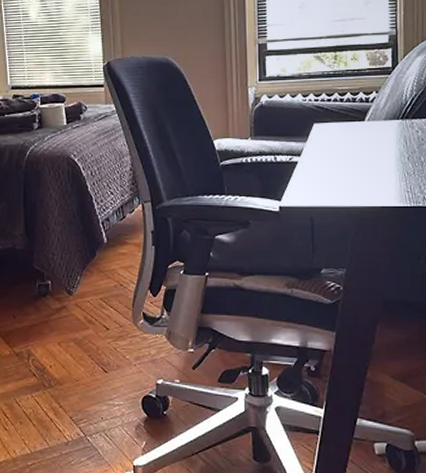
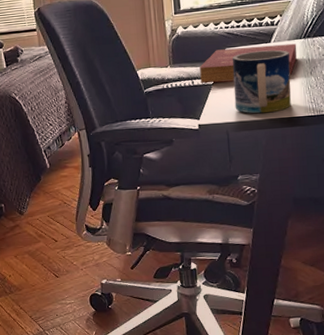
book: none [284,124,394,161] -> present [200,43,297,84]
mug: none [320,129,386,200] -> present [232,49,291,114]

